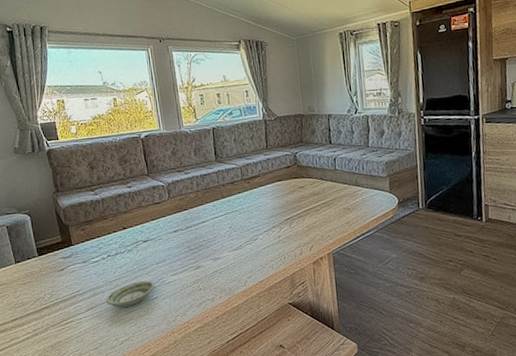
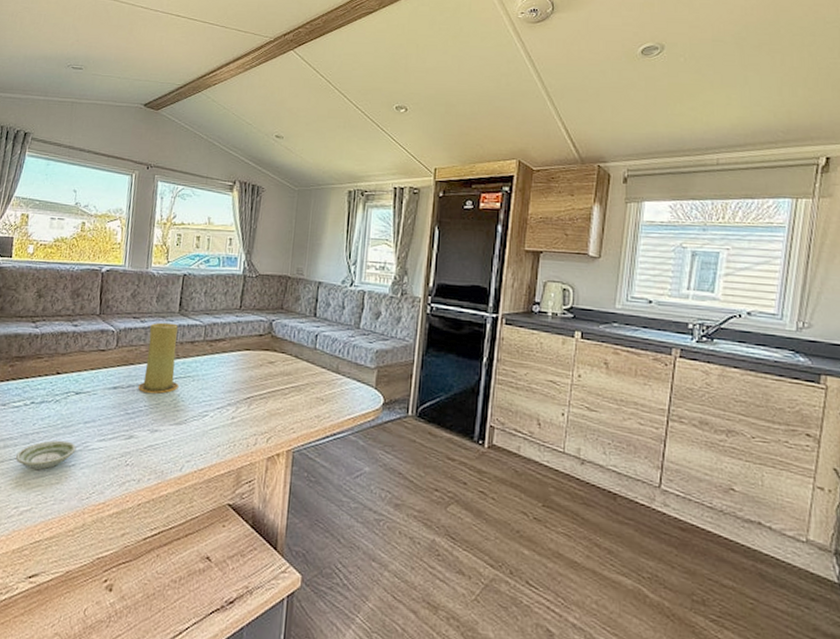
candle: none [193,170,229,230] -> present [138,322,179,394]

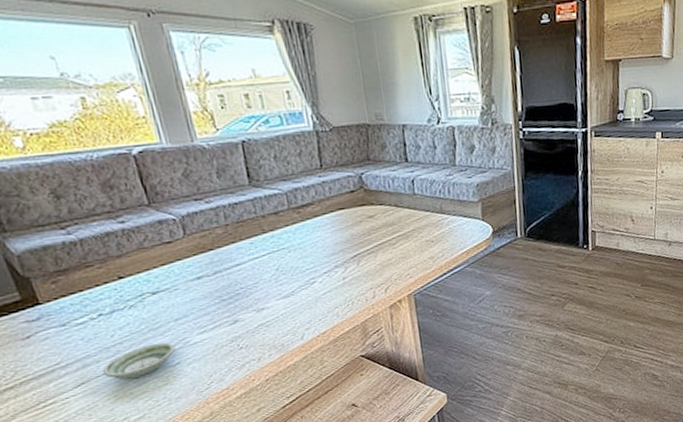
candle: present [138,322,179,394] -> none [218,197,274,275]

